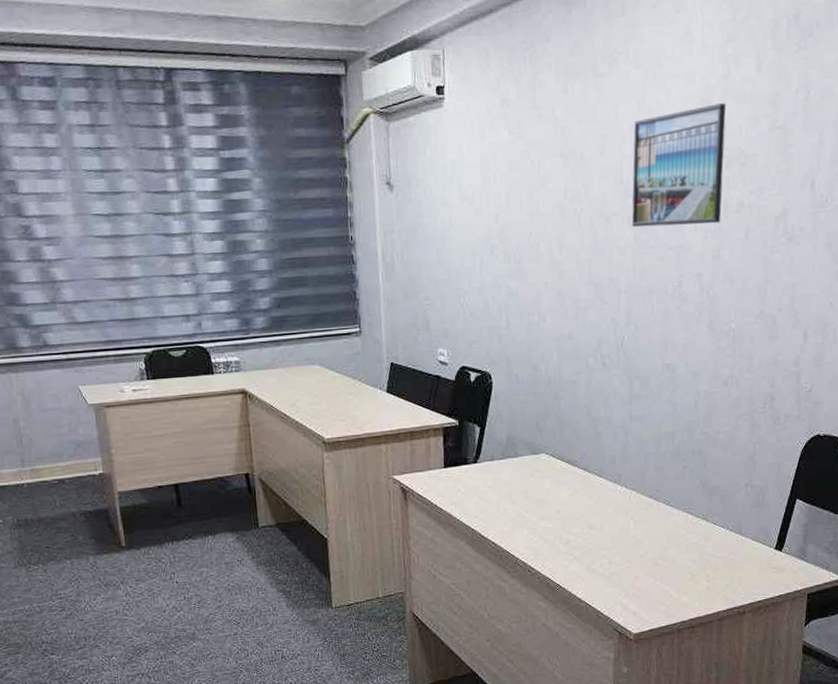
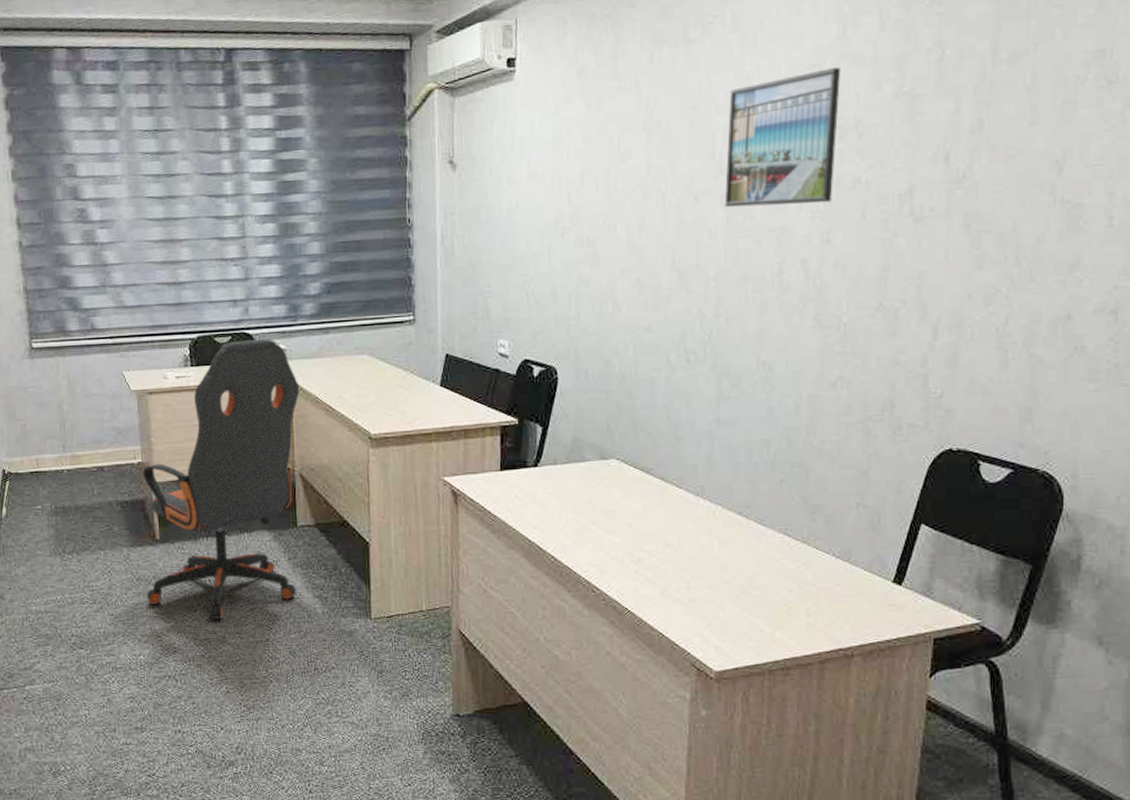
office chair: none [104,352,261,619] -> present [142,339,300,620]

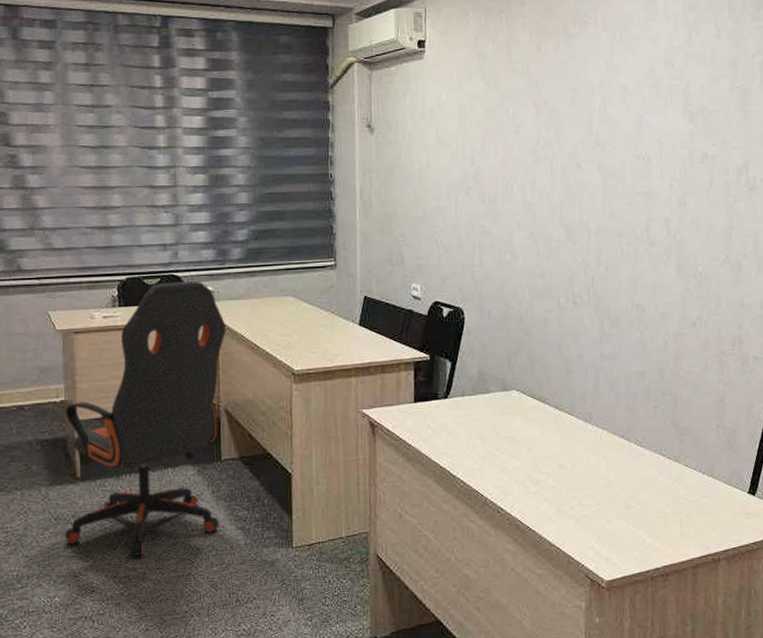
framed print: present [724,68,841,208] -> none [601,64,689,174]

